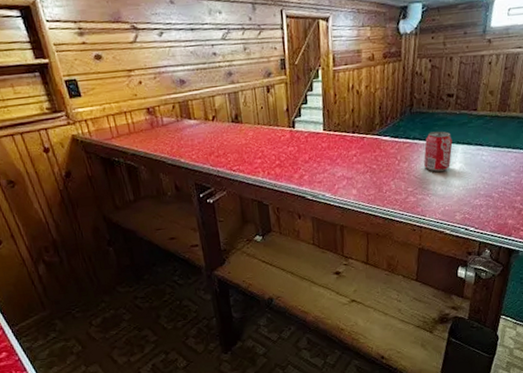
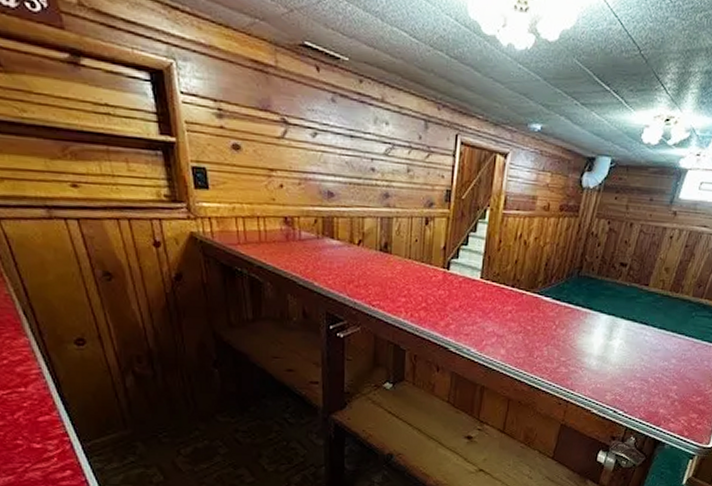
beverage can: present [424,131,453,172] -> none [583,300,617,345]

